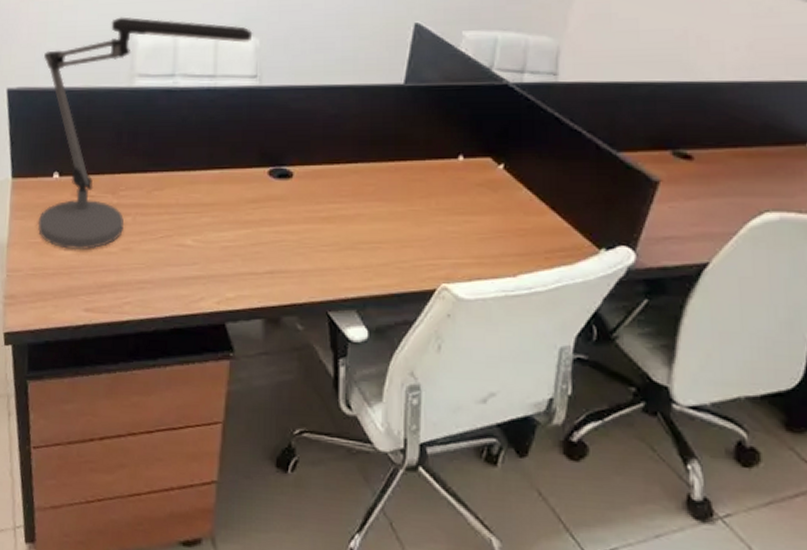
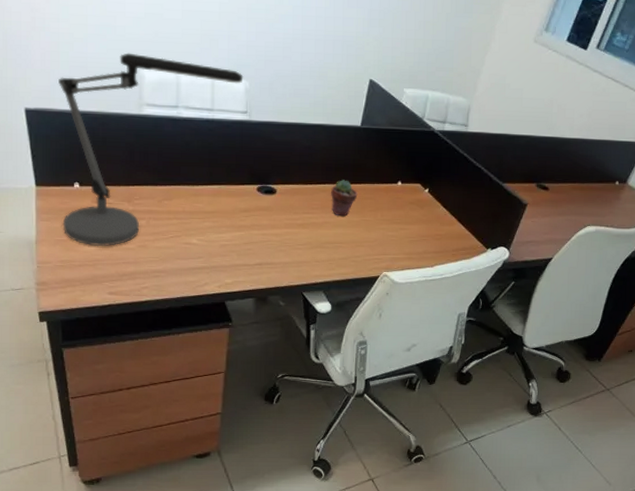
potted succulent: none [365,156,402,206] -> present [331,180,358,217]

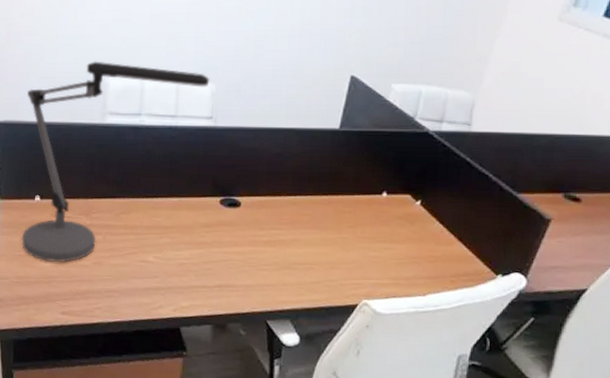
potted succulent: present [331,180,358,217] -> none [302,190,334,233]

